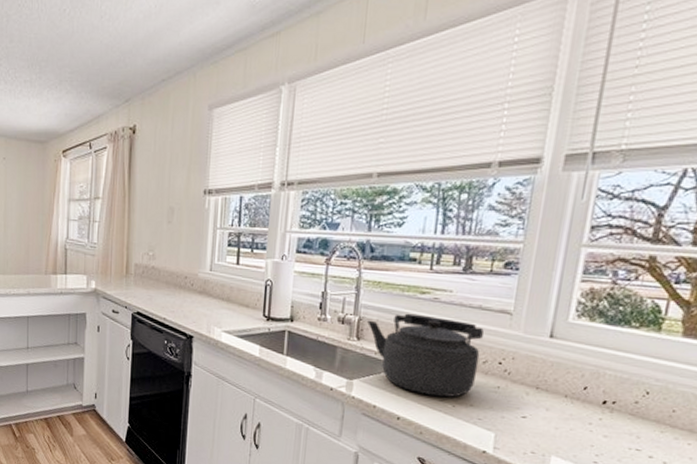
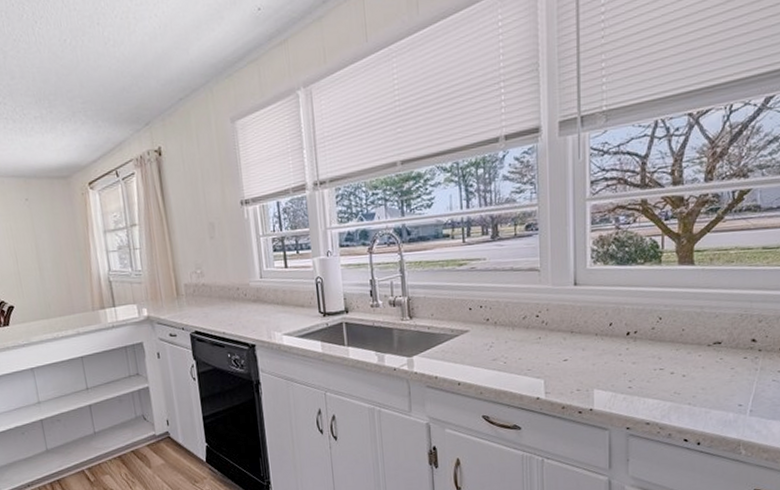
kettle: present [366,313,484,397] -> none [415,284,520,358]

